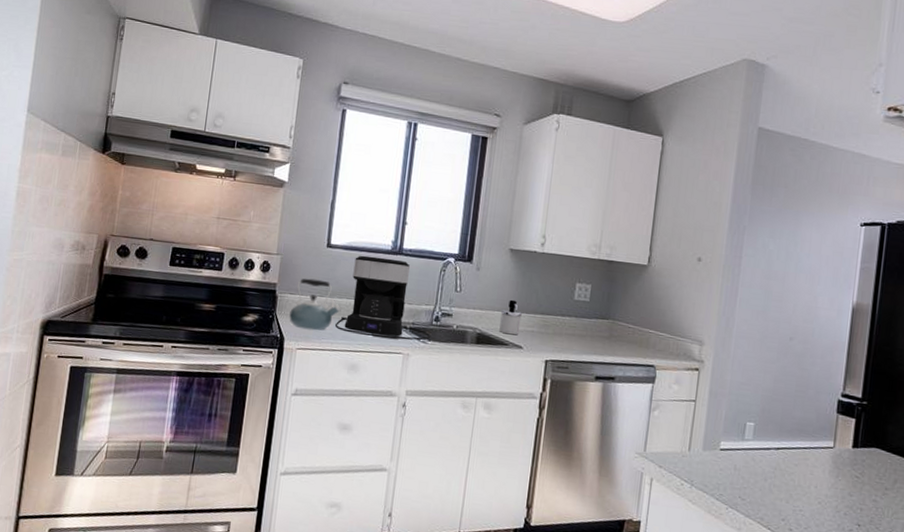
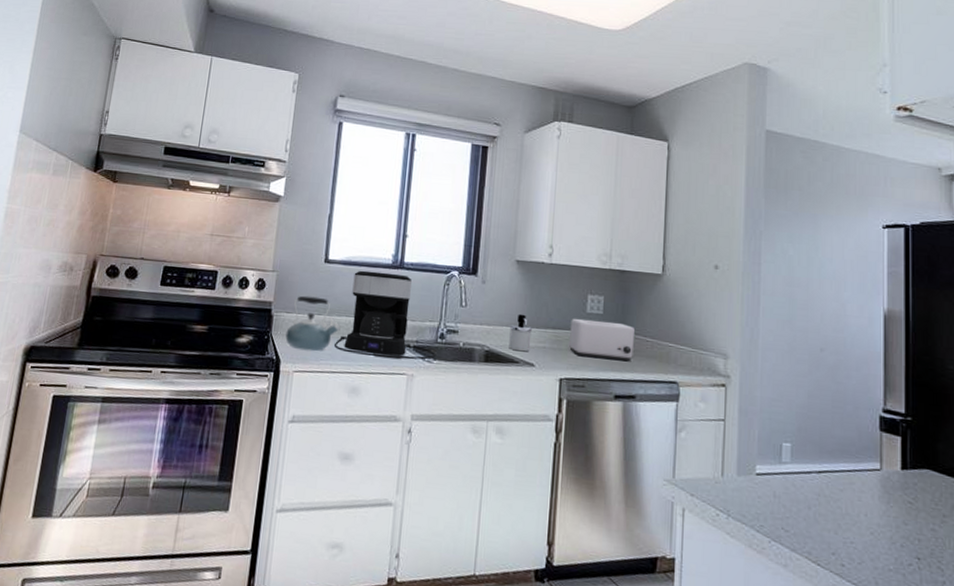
toaster: none [556,304,619,346] -> present [569,318,636,362]

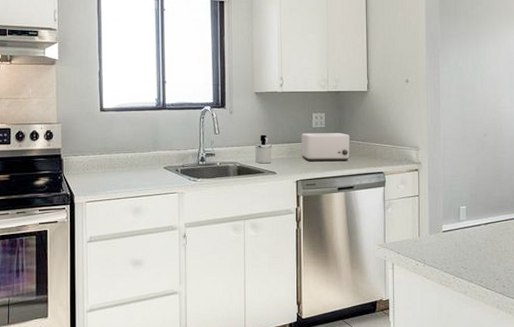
kettle: present [285,295,341,352] -> none [76,140,120,185]
coffee maker: present [333,270,437,360] -> none [116,114,200,182]

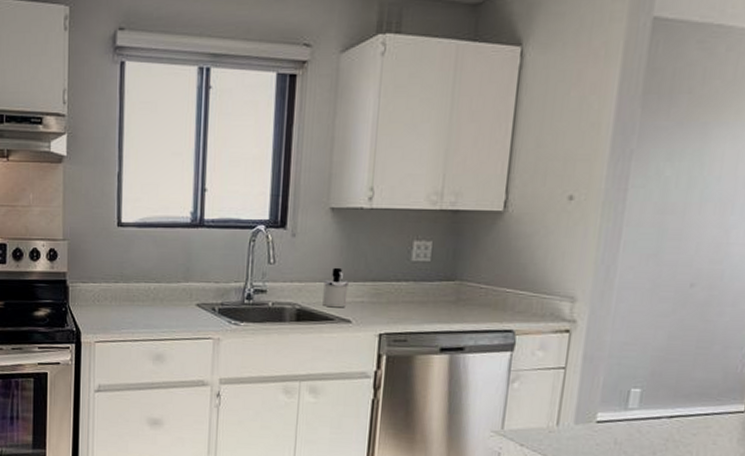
toaster: present [301,132,350,162] -> none [390,268,468,312]

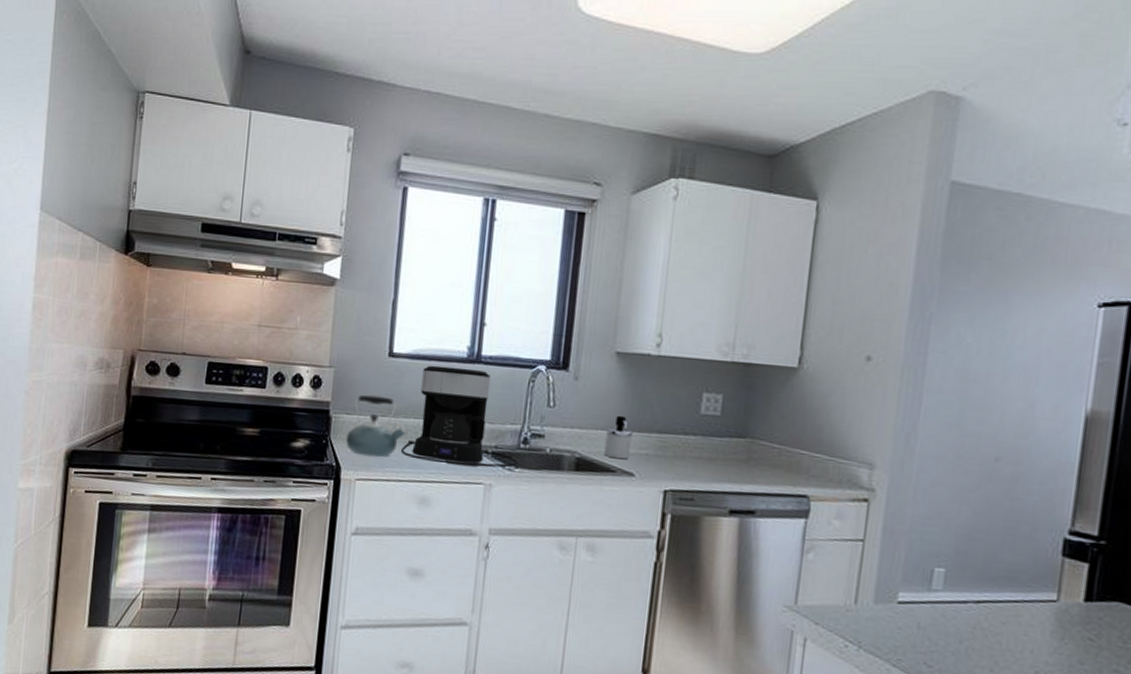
kettle: none [84,263,140,321] -> present [346,394,408,458]
coffee maker: none [134,232,244,323] -> present [400,365,519,468]

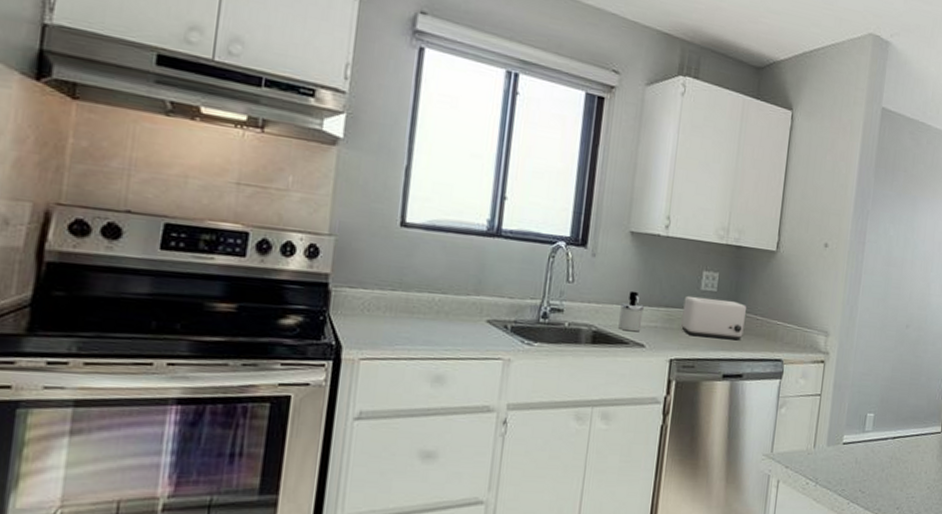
kettle: present [346,394,408,458] -> none [348,266,422,335]
coffee maker: present [400,365,519,468] -> none [412,237,538,343]
toaster: none [677,420,760,472] -> present [681,295,747,341]

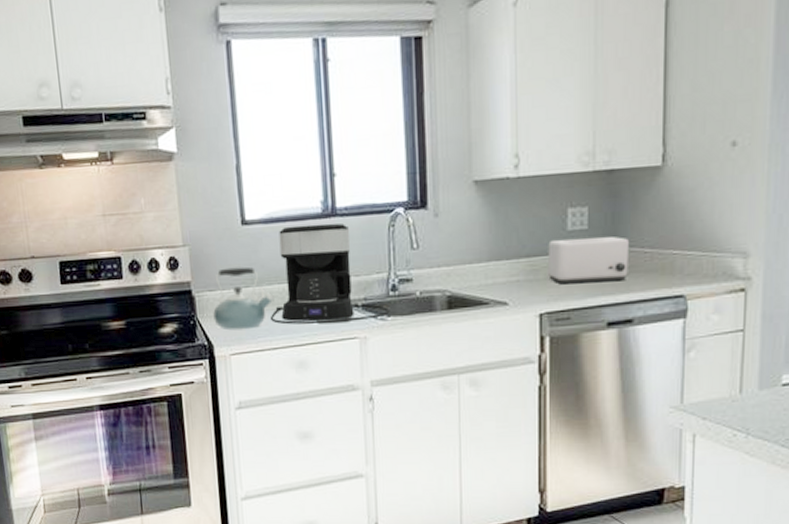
kettle: none [348,266,422,335] -> present [213,267,274,331]
coffee maker: none [412,237,538,343] -> present [270,223,390,325]
soap dispenser: present [618,290,644,332] -> none [473,245,501,291]

